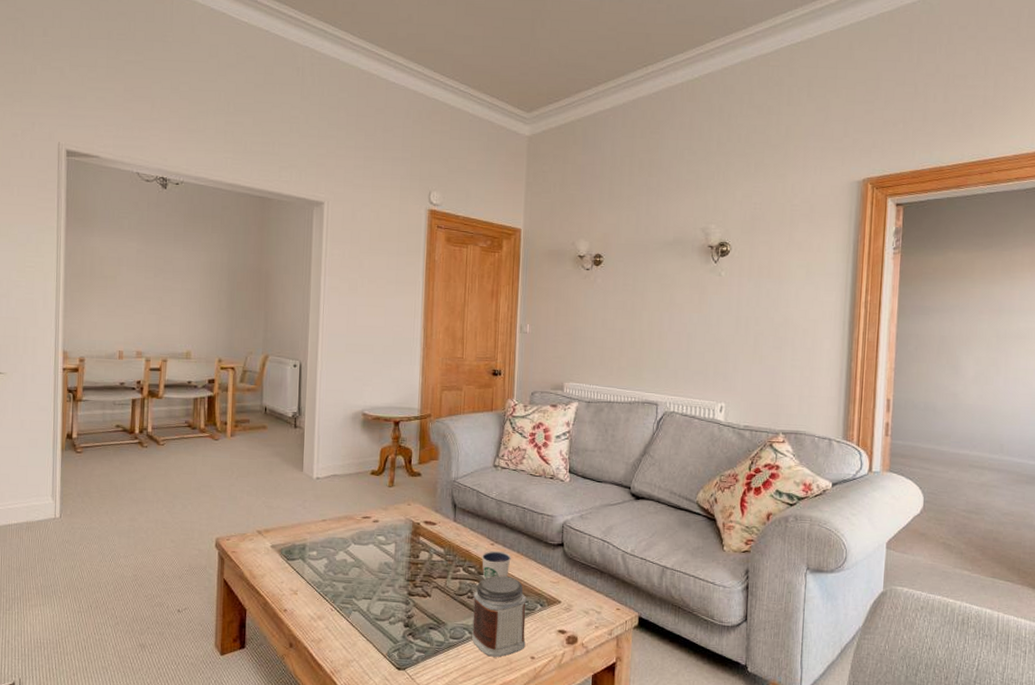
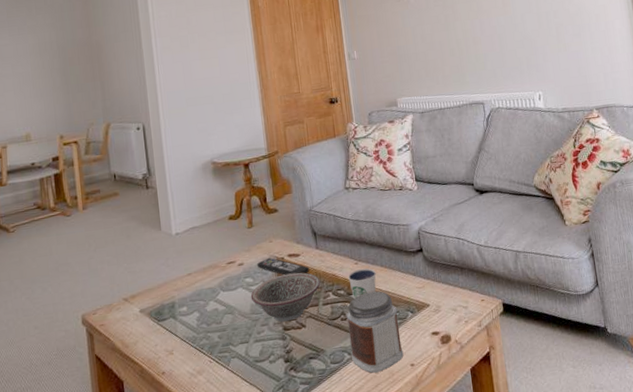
decorative bowl: none [380,540,453,587] -> present [250,272,321,322]
remote control: none [391,520,444,545] -> present [256,258,310,275]

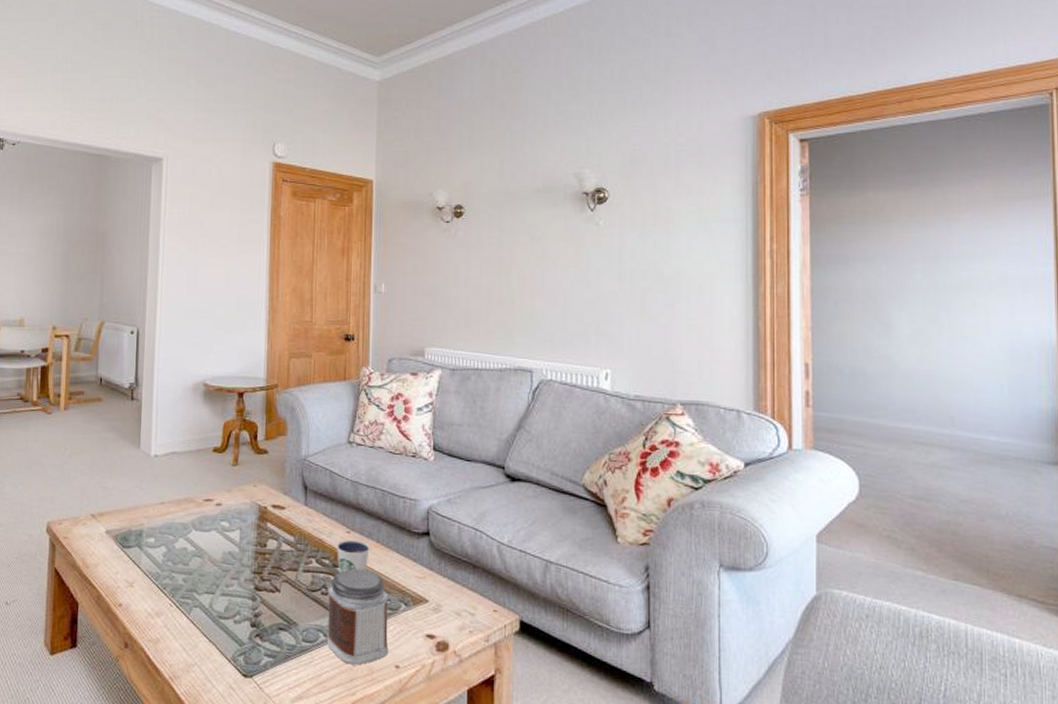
decorative bowl: present [250,272,321,322] -> none [224,526,304,581]
remote control: present [256,258,310,275] -> none [235,504,294,532]

